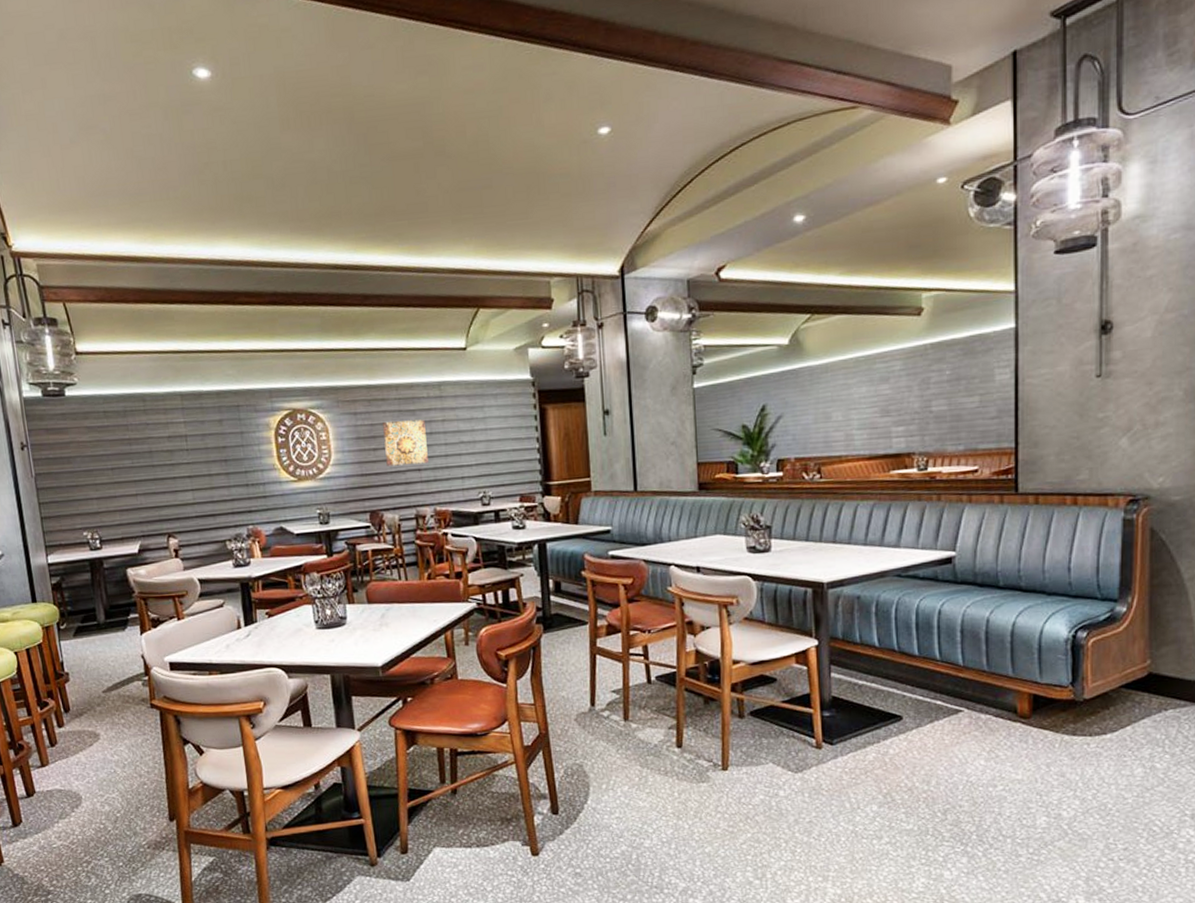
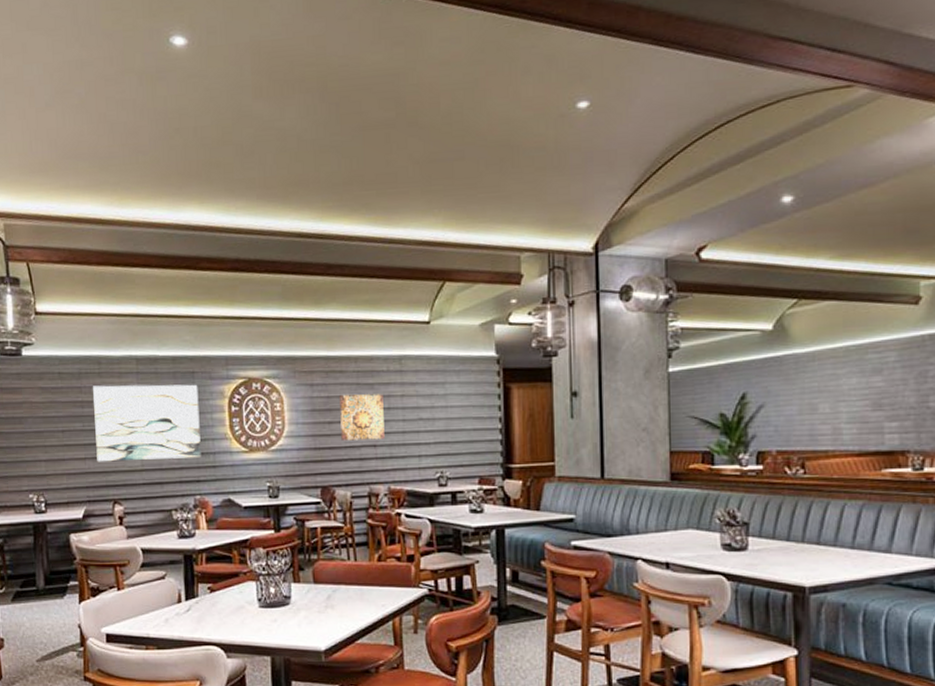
wall art: none [139,417,252,498] -> present [93,384,201,462]

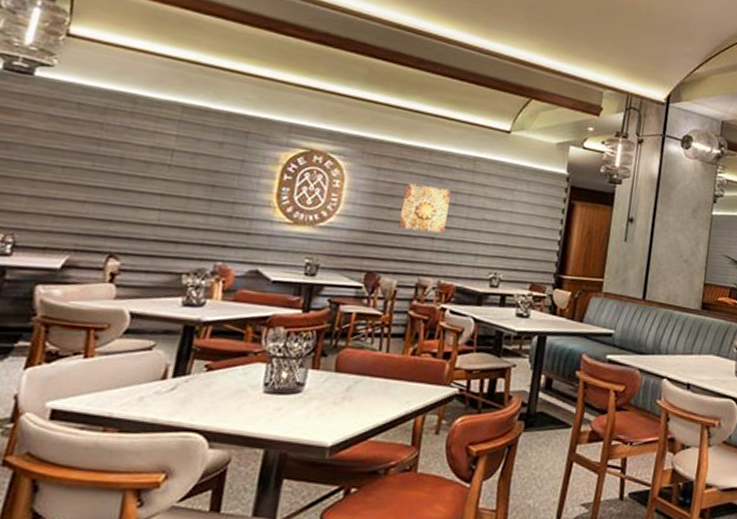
wall art: present [93,384,201,462] -> none [100,125,250,222]

